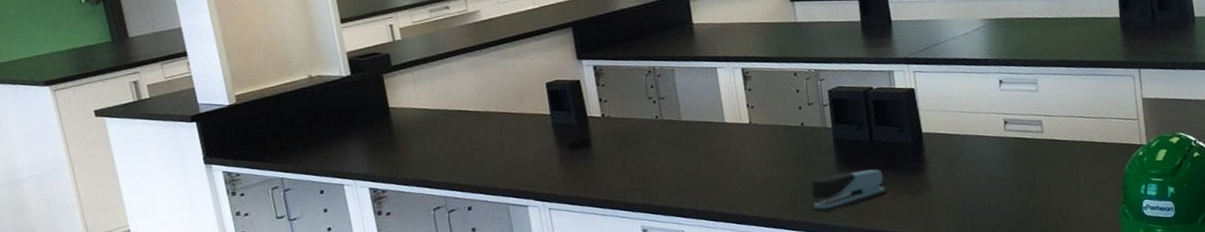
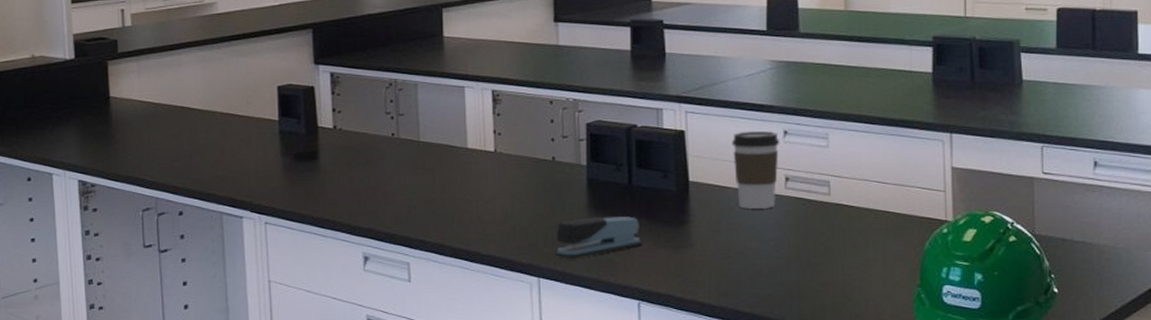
coffee cup: none [955,81,998,152] -> present [731,130,780,209]

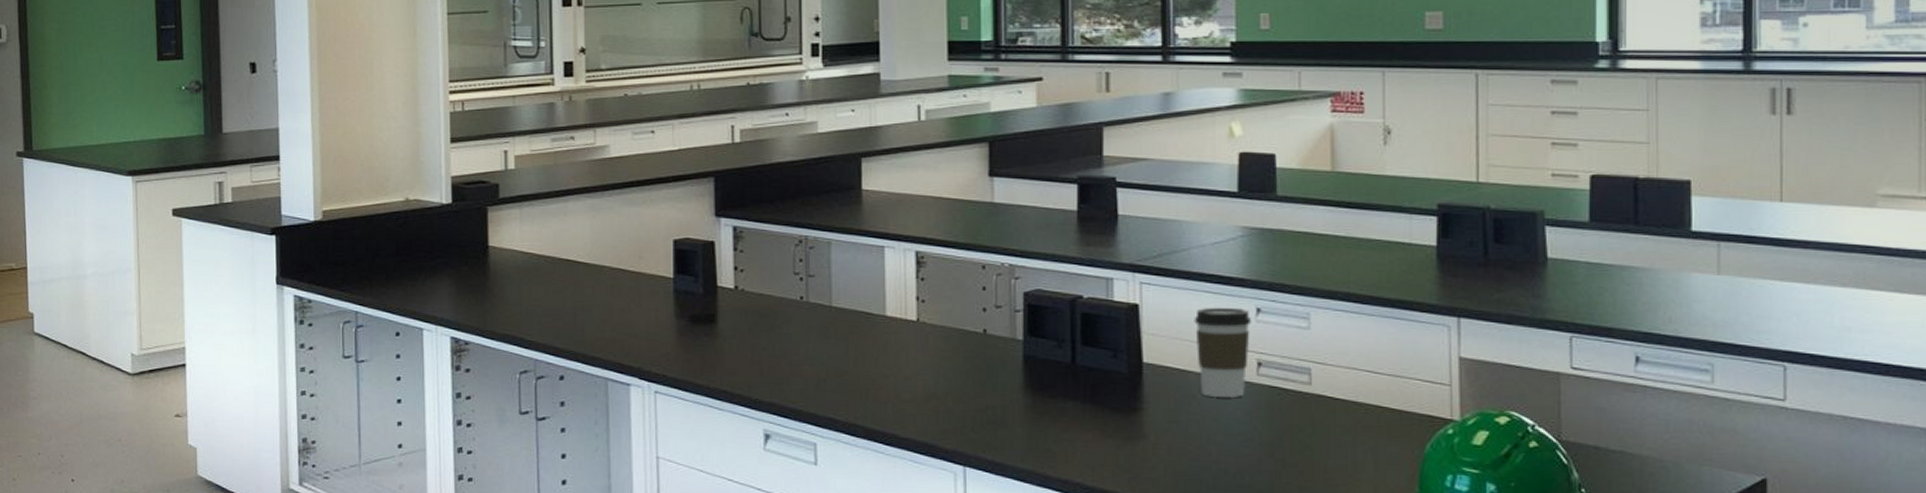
stapler: present [555,217,642,258] -> none [984,400,1086,446]

